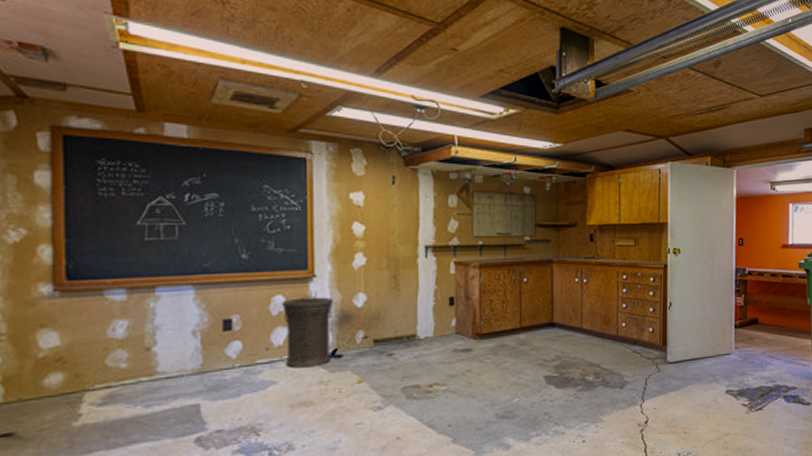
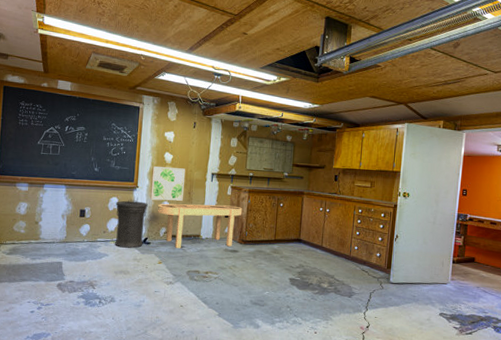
wall art: none [335,243,387,293] -> present [150,166,186,201]
planter box: none [348,288,473,358] -> present [157,203,243,249]

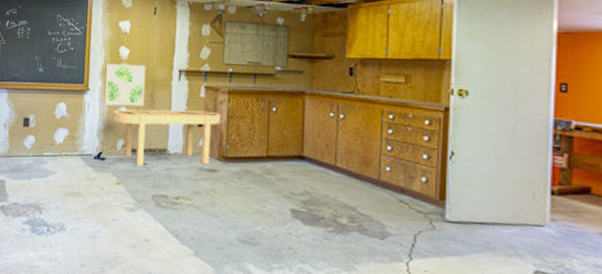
trash can: present [115,199,148,248] -> none [63,104,101,165]

